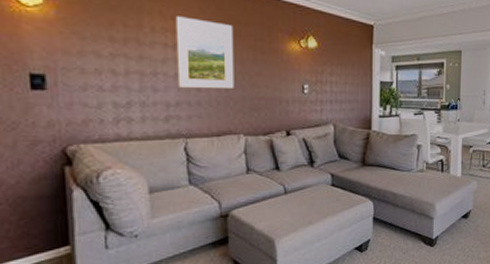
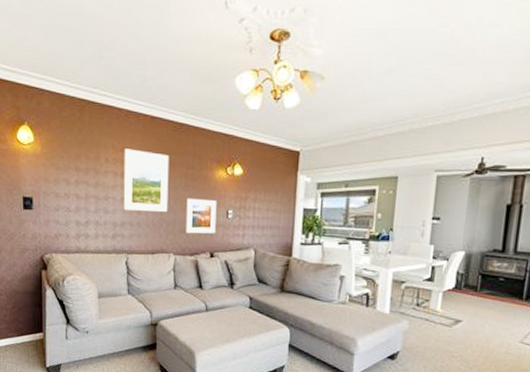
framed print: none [256,72,291,112] -> present [185,198,217,234]

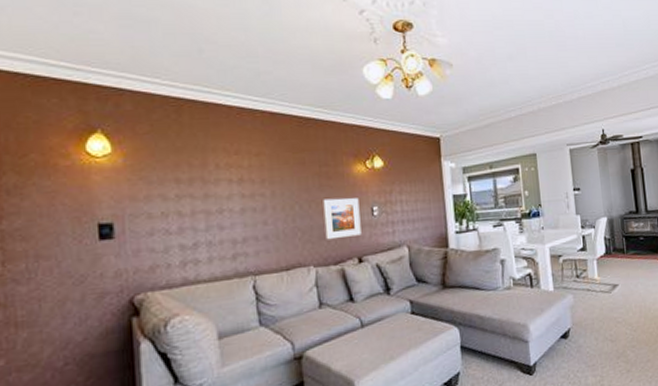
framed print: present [123,148,169,212] -> none [239,150,302,223]

